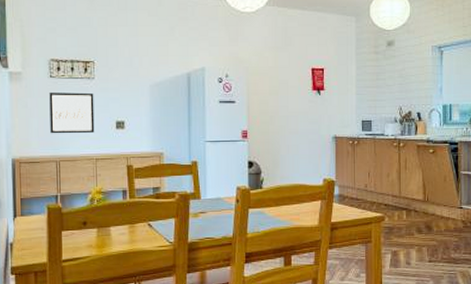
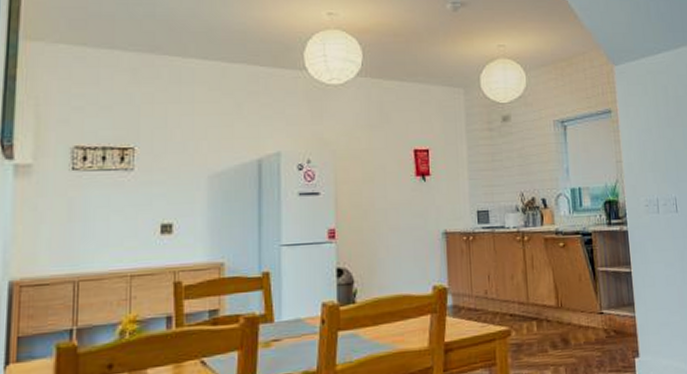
wall art: present [49,91,95,134] -> none [68,188,132,245]

